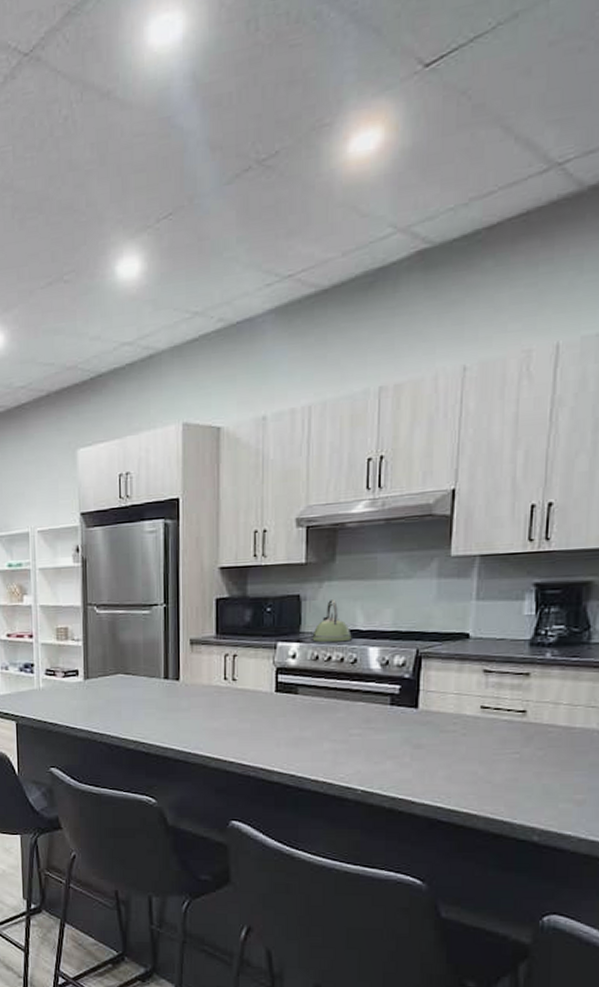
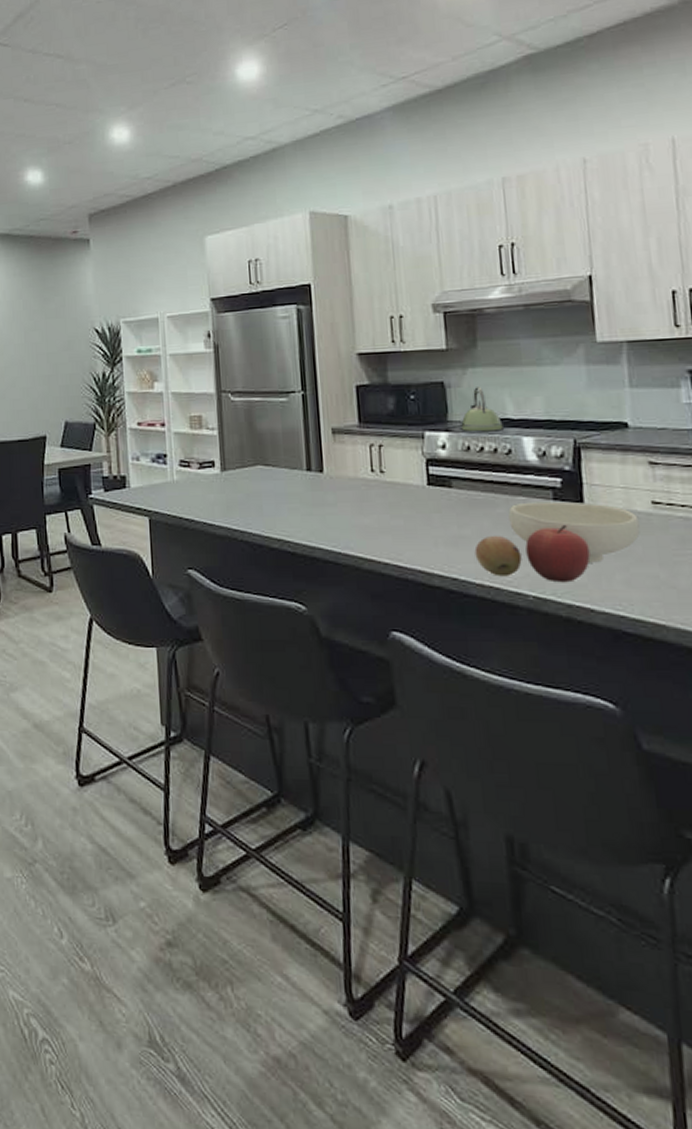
fruit: none [313,736,355,773] -> present [474,535,522,577]
bowl: none [347,706,466,761] -> present [508,501,640,563]
fruit: none [360,727,418,779] -> present [525,524,590,583]

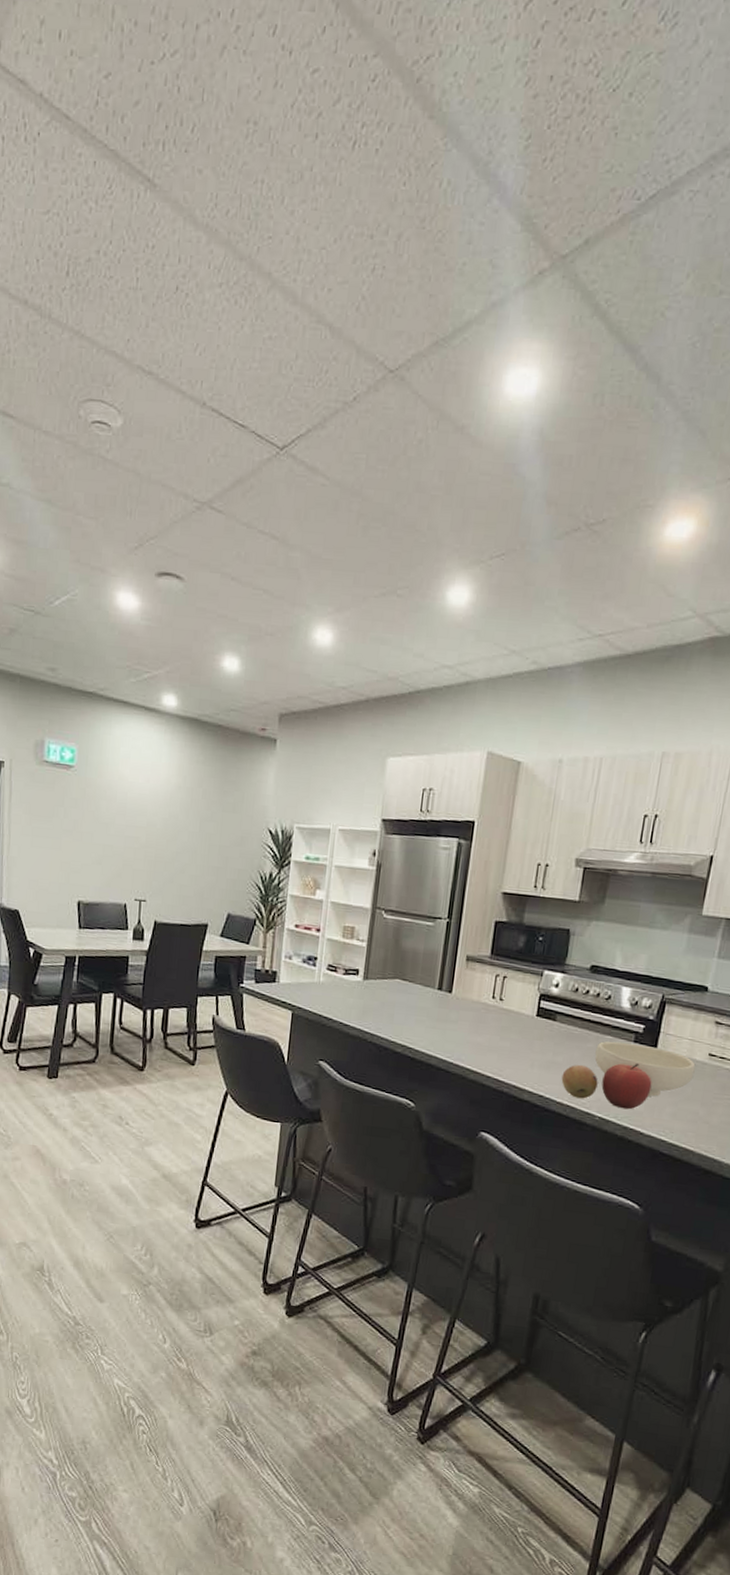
kettle: present [461,387,503,432] -> none [575,938,610,979]

